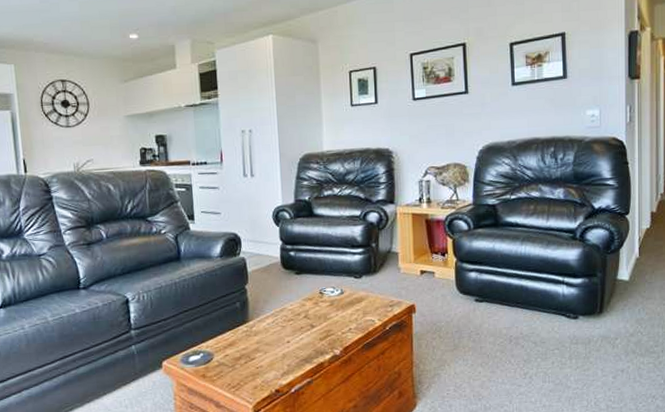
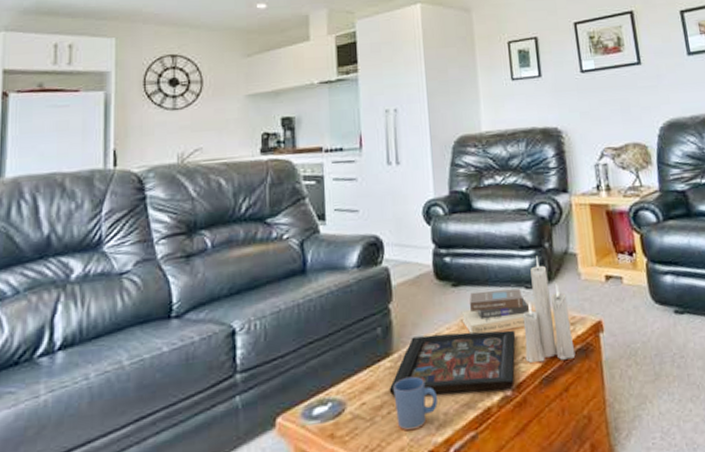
decorative tray: none [246,308,345,351] -> present [389,330,516,396]
mug: none [249,338,283,376] -> present [393,376,438,431]
books: none [302,278,356,310] -> present [461,288,529,335]
candle: none [351,253,392,334] -> present [522,255,576,364]

